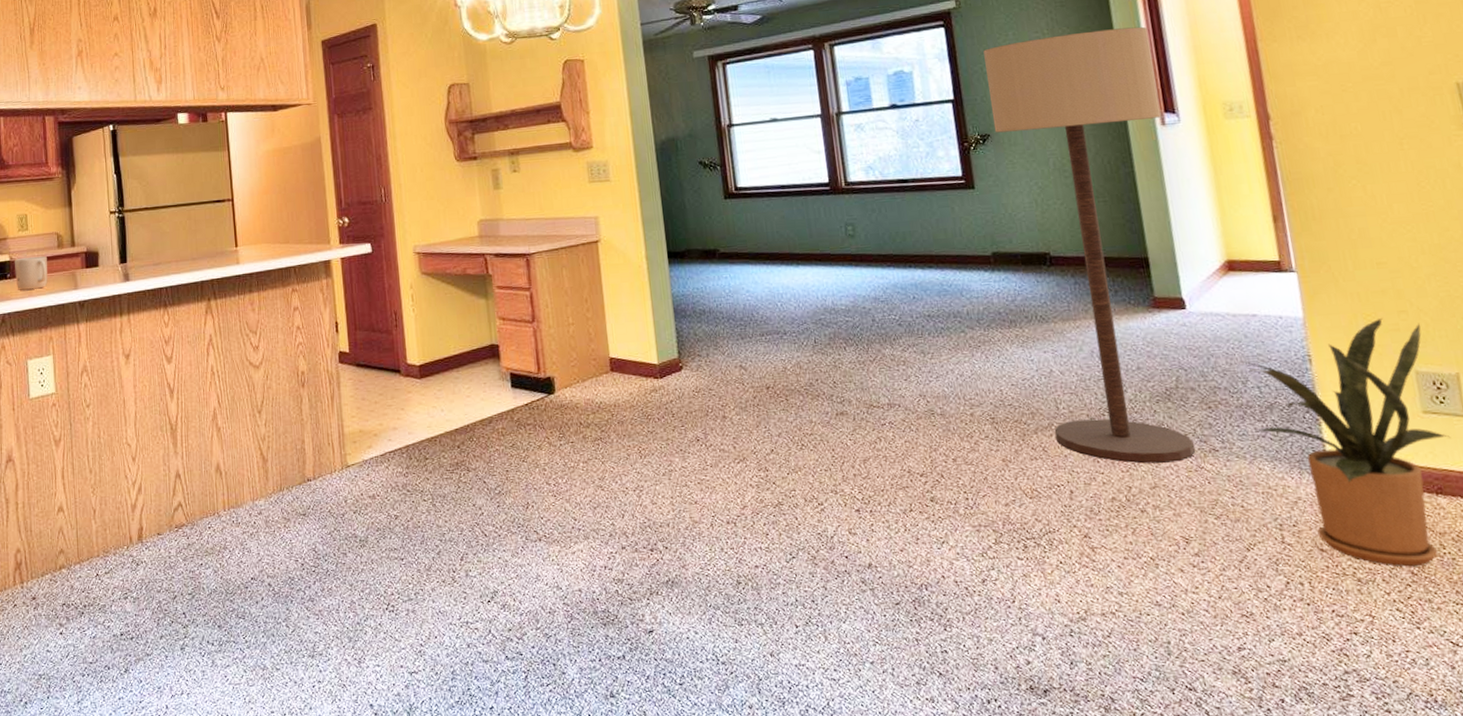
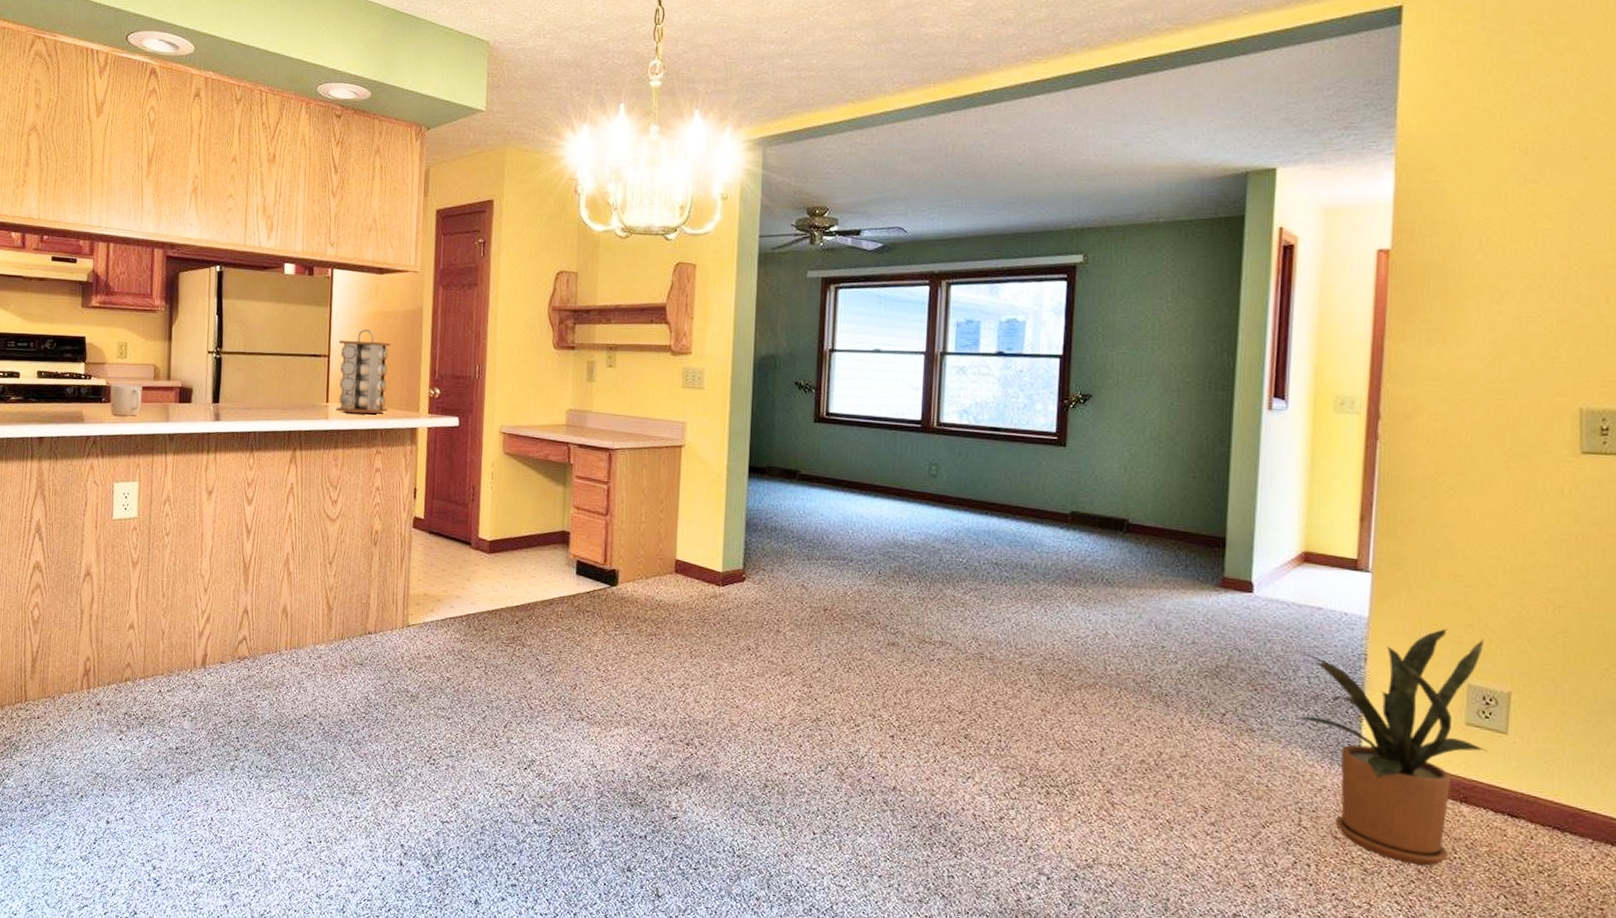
spice rack: none [241,168,299,255] -> present [336,329,391,415]
floor lamp: present [983,26,1195,464] -> none [1097,305,1274,736]

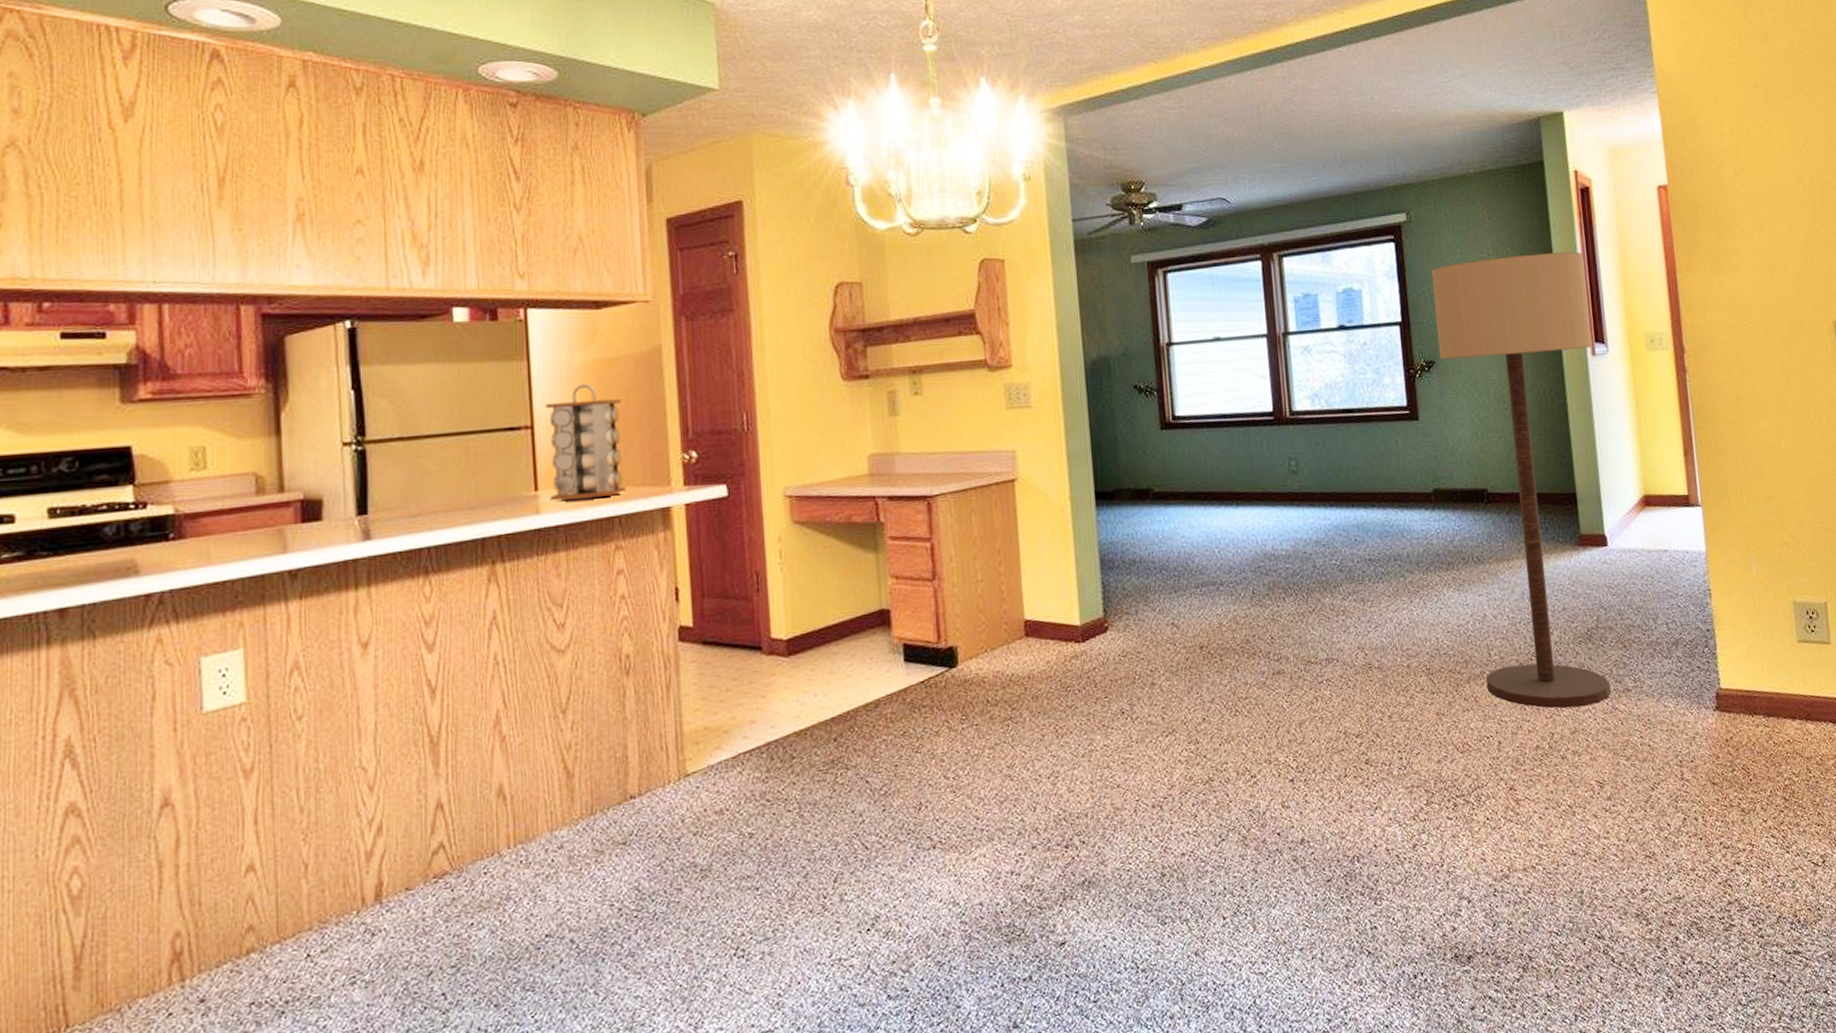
mug: present [110,384,143,416] -> none [183,506,239,557]
floor lamp: none [1097,305,1274,736] -> present [1432,252,1611,708]
house plant: present [1295,629,1488,866] -> none [1655,551,1819,794]

